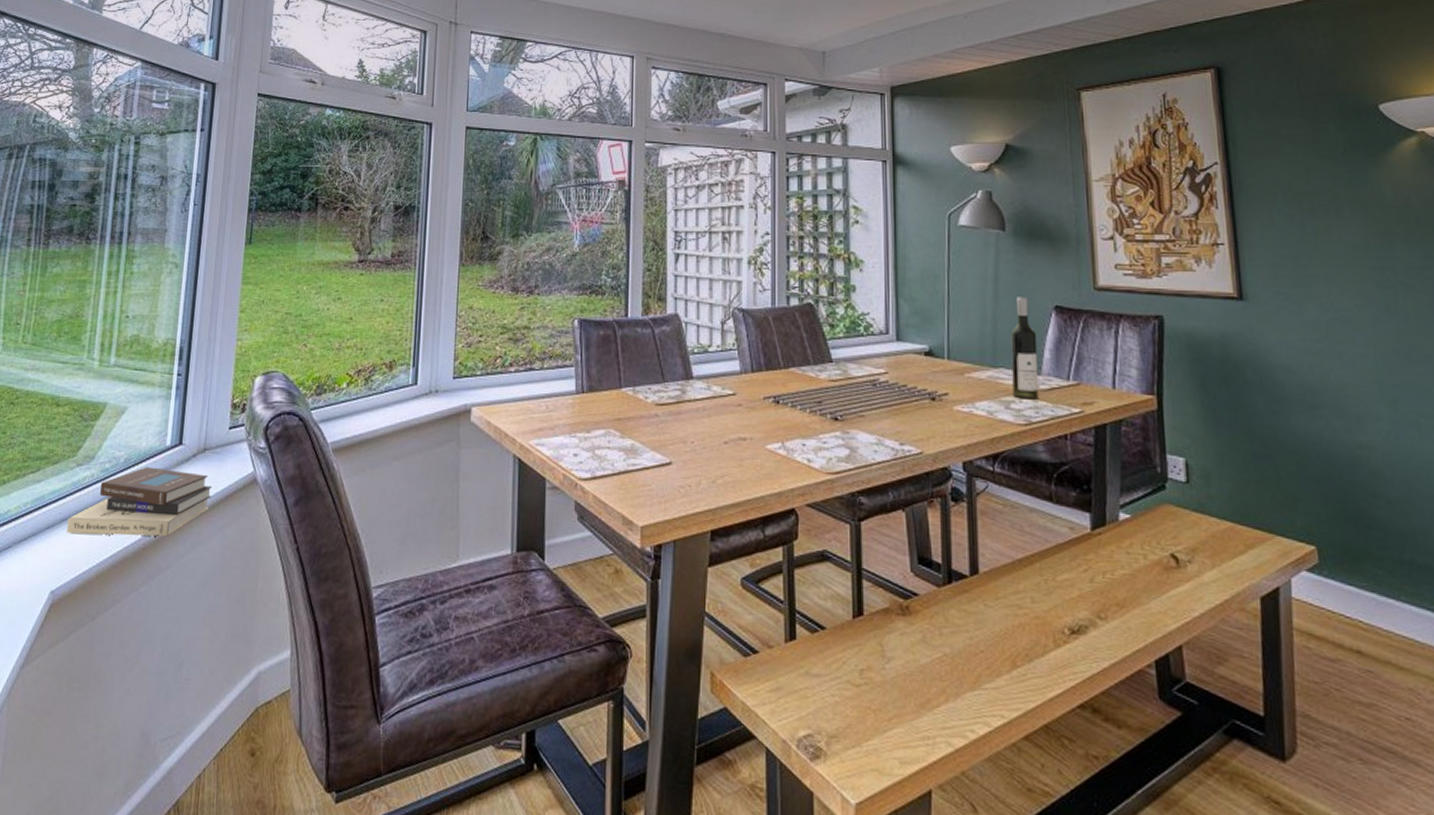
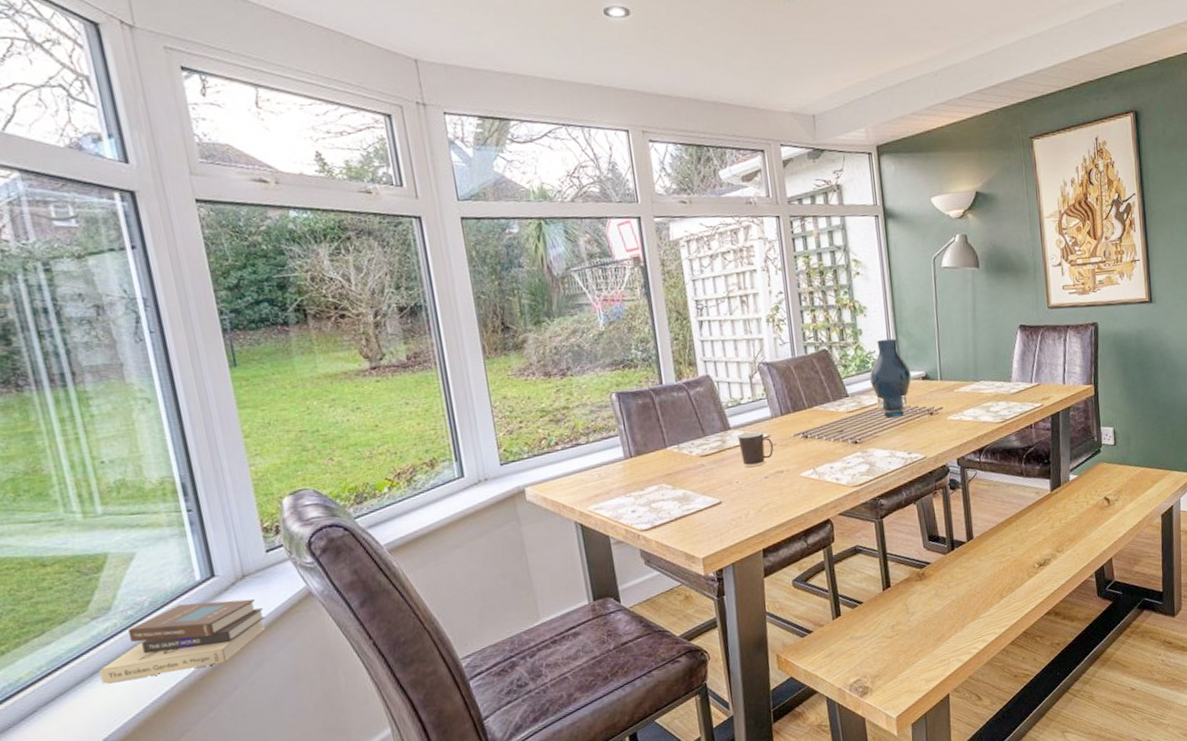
mug: none [700,385,739,428] -> present [738,431,774,468]
vase: none [859,300,911,396] -> present [869,338,912,418]
bottle: present [1010,297,1040,400] -> none [987,321,1011,403]

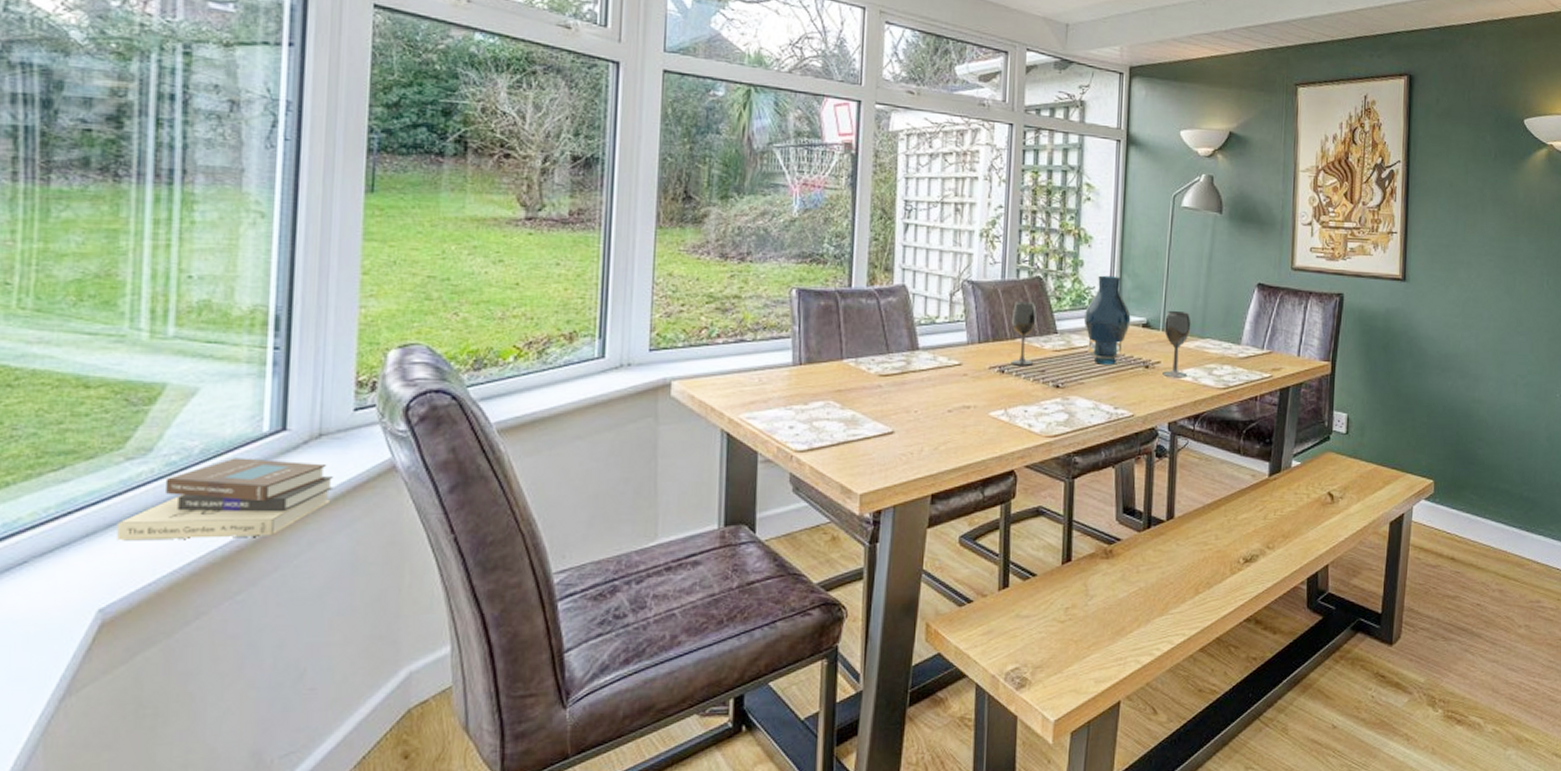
mug: present [738,431,774,468] -> none [925,356,965,397]
wine glass: none [806,373,831,430] -> present [1010,301,1037,366]
wine glass: none [941,360,968,421] -> present [1162,311,1191,378]

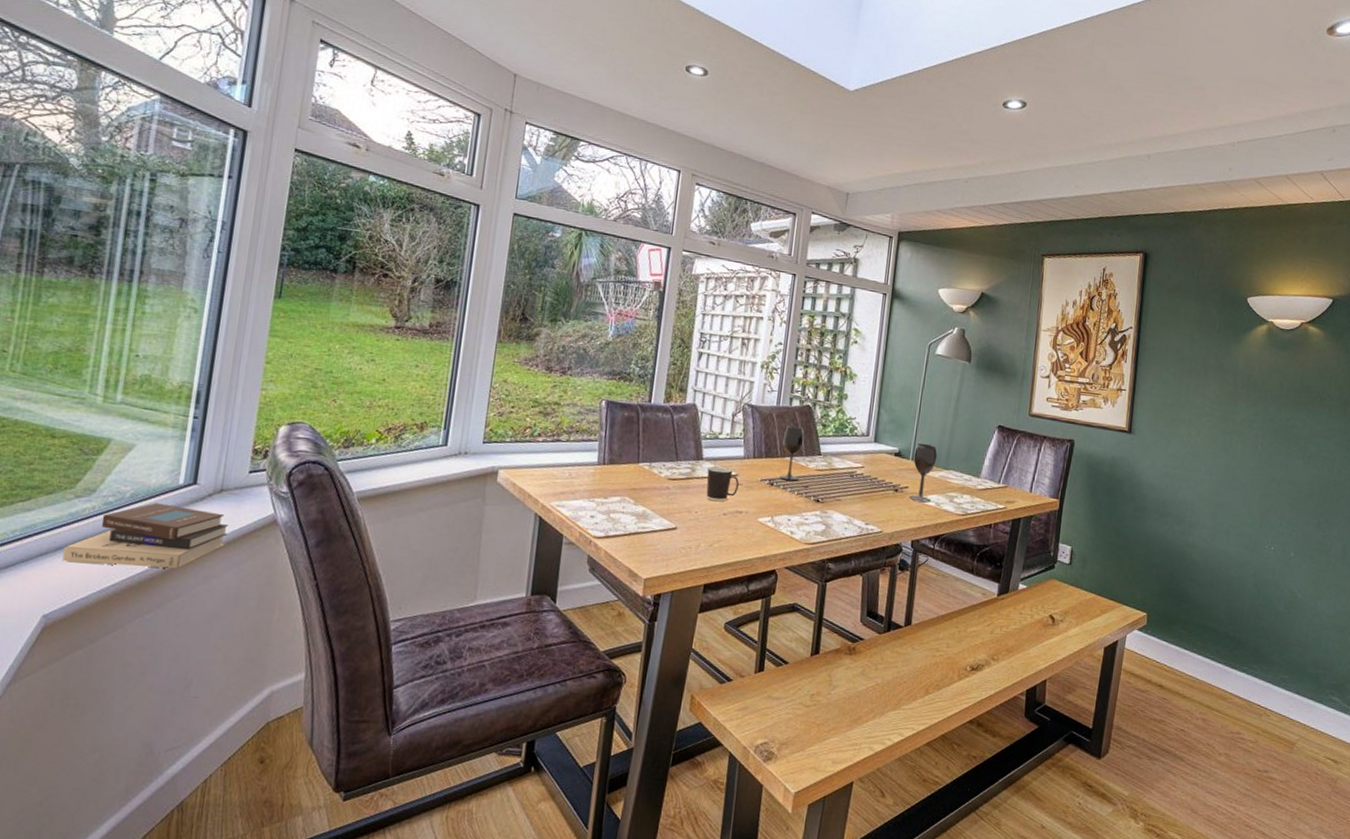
mug: none [925,356,965,397] -> present [706,466,739,502]
vase: present [1083,275,1131,365] -> none [844,408,886,486]

